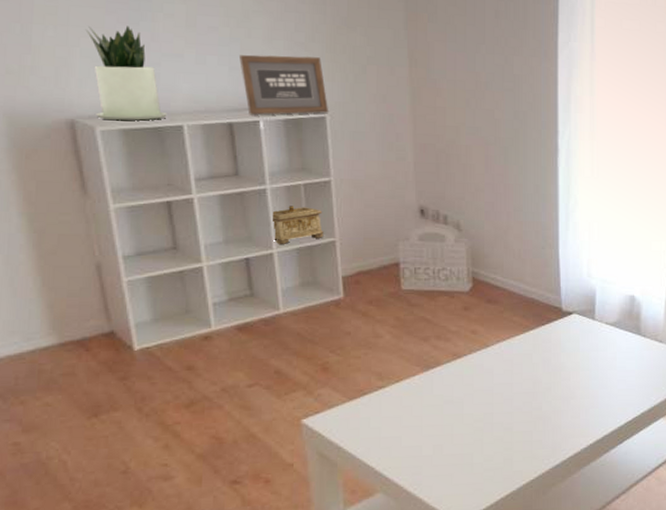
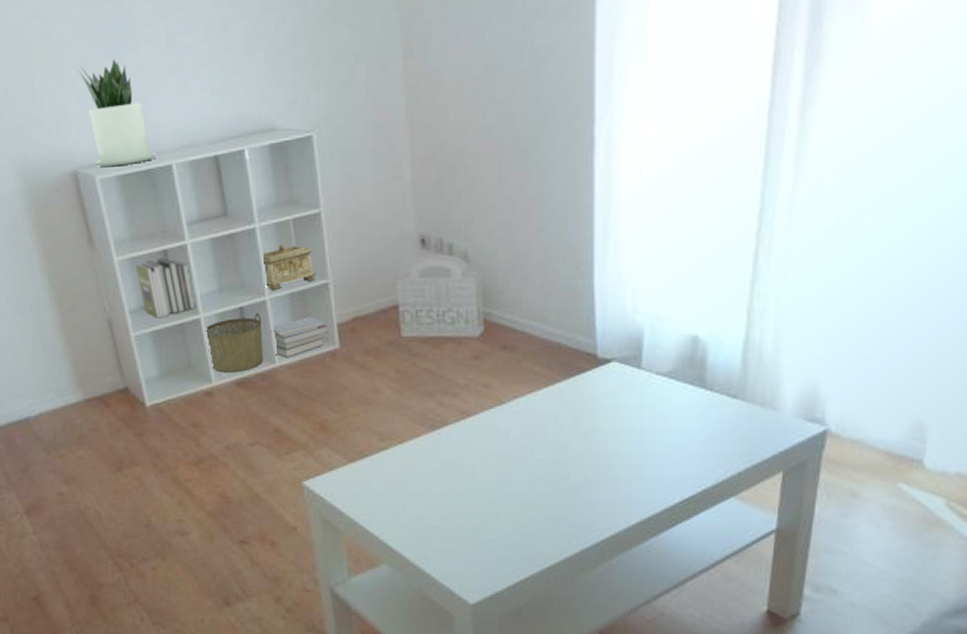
books: none [134,208,199,265] -> present [135,257,196,318]
basket: none [207,264,268,318] -> present [204,313,264,373]
picture frame: present [239,54,329,116] -> none [221,63,316,145]
books: none [277,269,333,306] -> present [271,316,328,358]

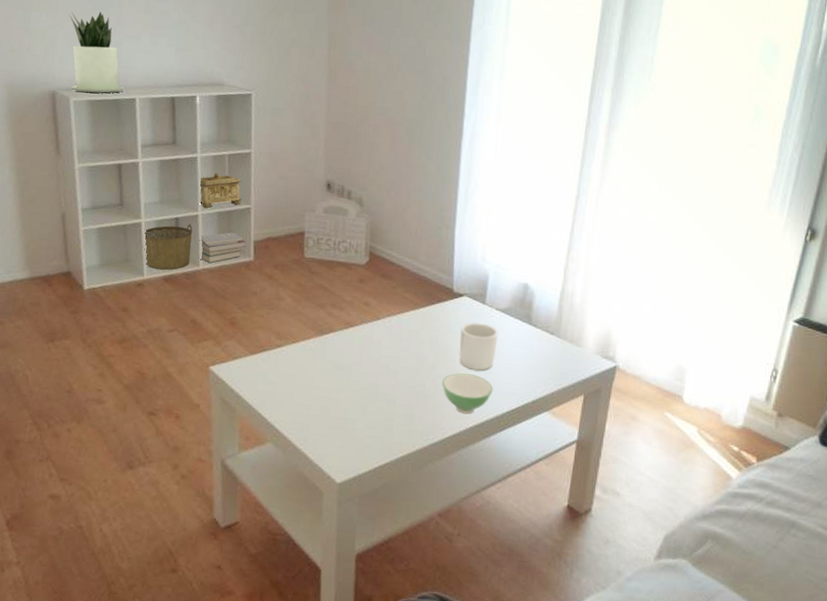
books: present [135,257,196,318] -> none [92,169,140,218]
bowl: none [592,459,659,510] -> present [442,373,493,414]
mug: none [611,394,661,454] -> present [459,322,498,371]

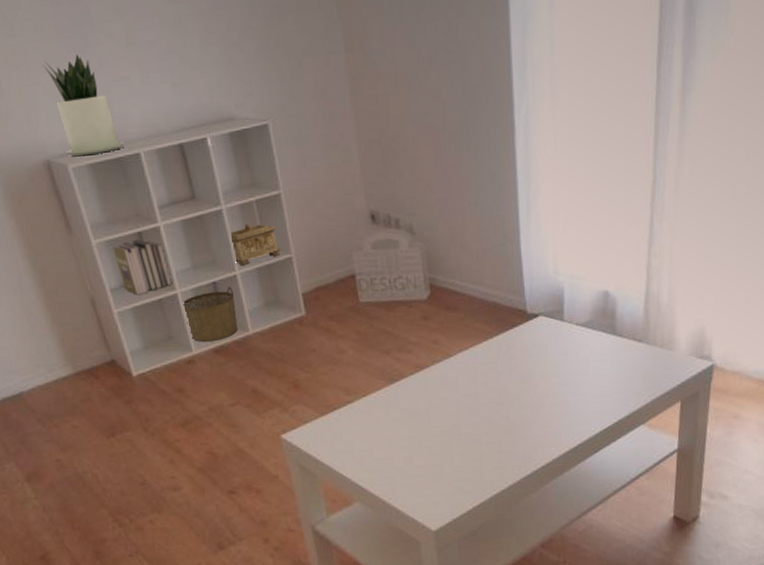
books: none [92,169,140,218] -> present [112,239,173,295]
books: present [199,232,246,263] -> none [242,288,295,326]
bowl: present [442,373,493,414] -> none [527,398,583,441]
mug: present [459,322,498,371] -> none [540,342,582,394]

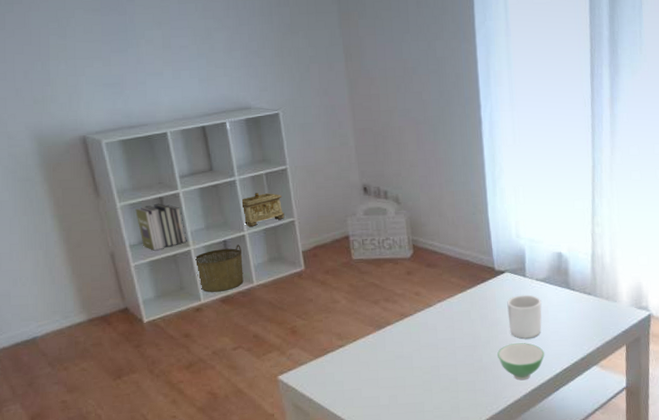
planter: present [42,54,125,157] -> none [88,53,154,134]
bowl: none [527,398,583,441] -> present [497,343,544,381]
mug: none [540,342,582,394] -> present [507,294,542,339]

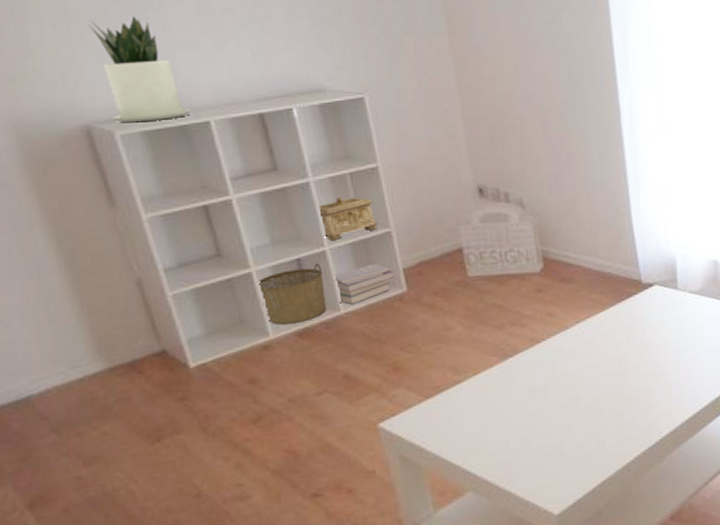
planter: none [88,53,154,134] -> present [87,16,191,123]
books: present [135,203,187,251] -> none [169,213,246,275]
books: none [249,246,295,279] -> present [332,263,394,305]
bowl: present [497,343,544,381] -> none [648,365,702,408]
mug: present [507,294,542,339] -> none [657,309,698,361]

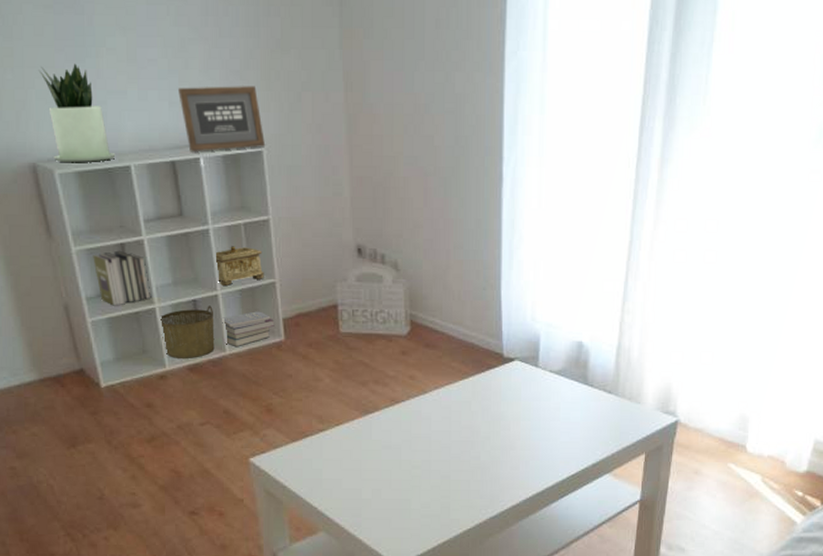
books: none [169,213,246,275] -> present [93,250,151,306]
picture frame: none [261,32,367,103] -> present [178,86,266,153]

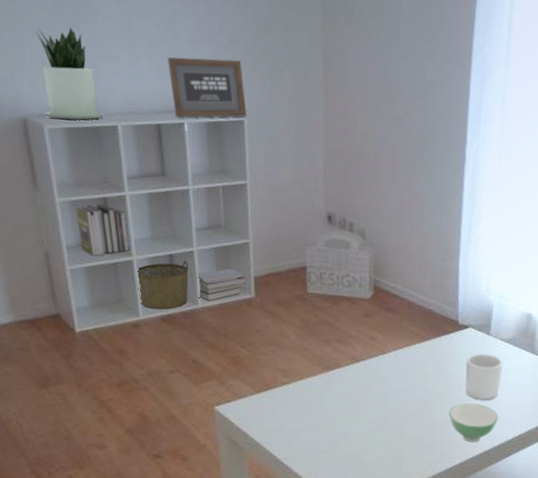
decorative box: present [216,246,264,286] -> none [194,206,239,243]
bowl: none [498,442,551,484] -> present [449,403,498,443]
mug: none [513,388,554,437] -> present [465,353,503,400]

